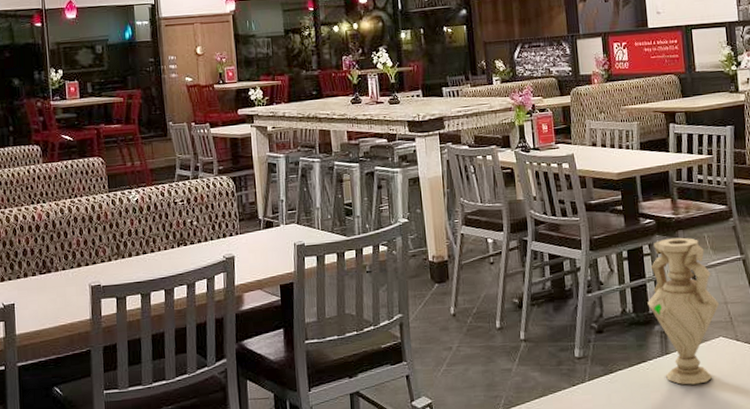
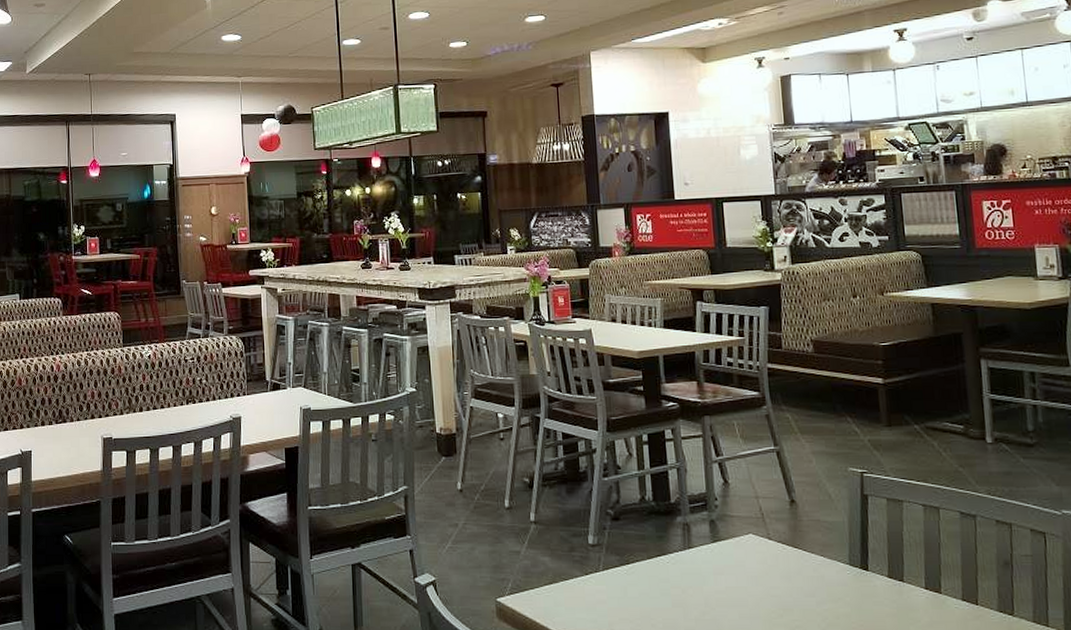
vase: present [647,237,720,385] -> none [669,423,750,584]

